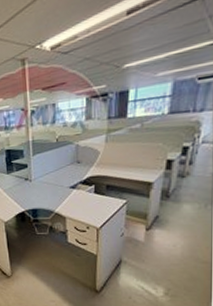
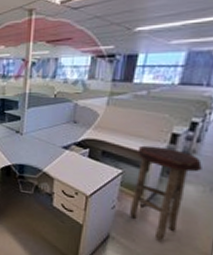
stool: none [137,173,196,258] -> present [130,145,202,242]

